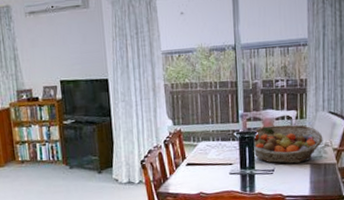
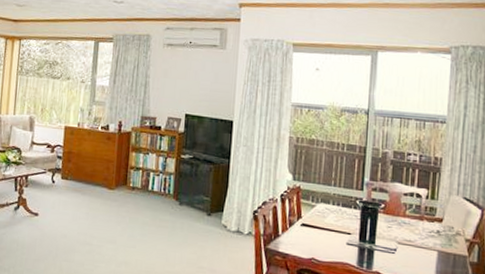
fruit basket: present [251,124,323,164] -> none [375,199,455,248]

